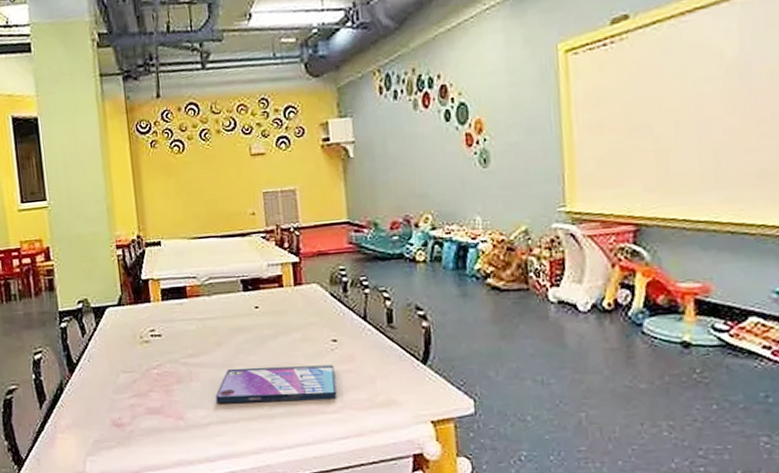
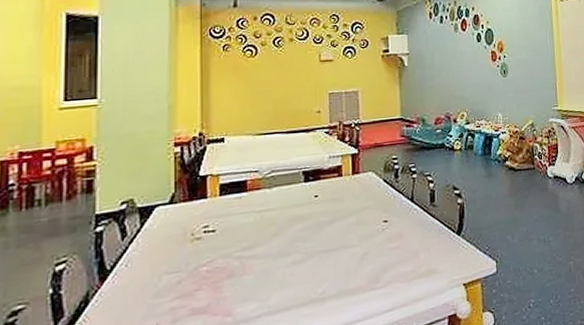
video game case: present [216,365,337,403] -> none [269,243,385,293]

